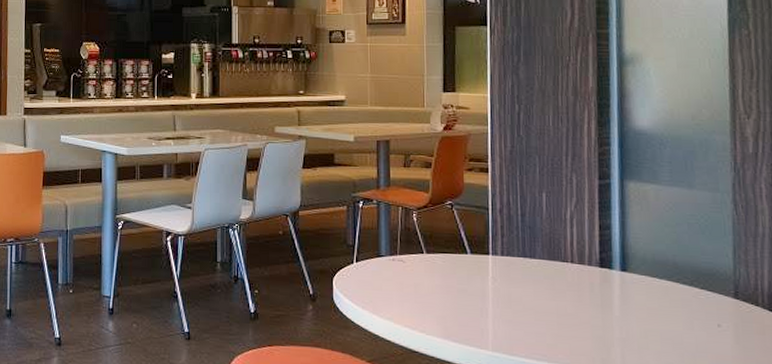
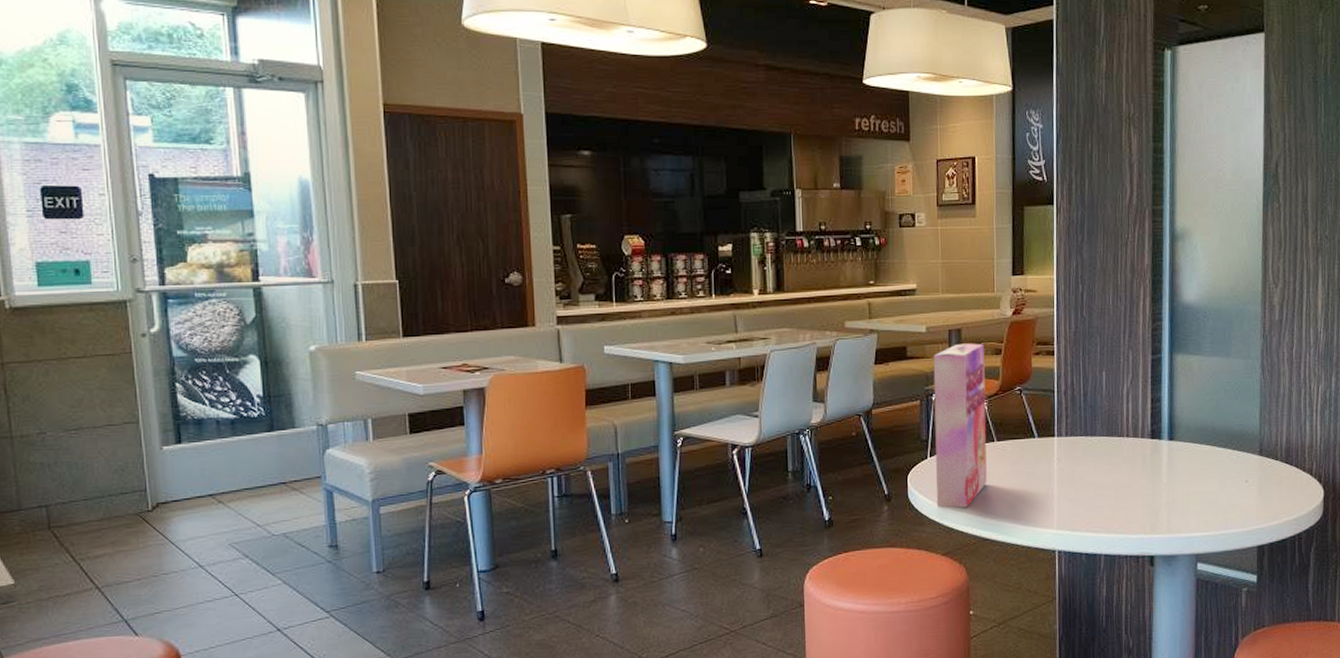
cereal box: none [360,154,416,318] -> present [933,343,987,508]

